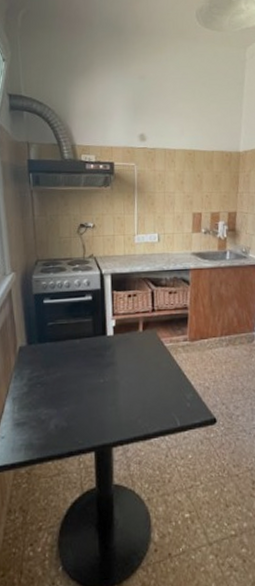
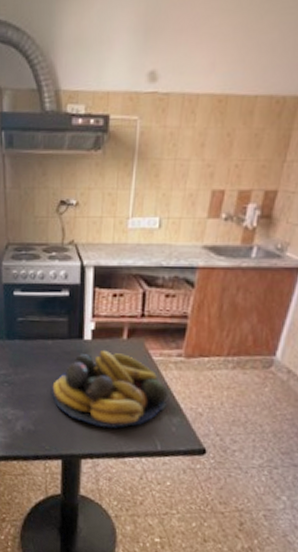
fruit bowl: none [82,343,181,414] -> present [52,351,168,428]

